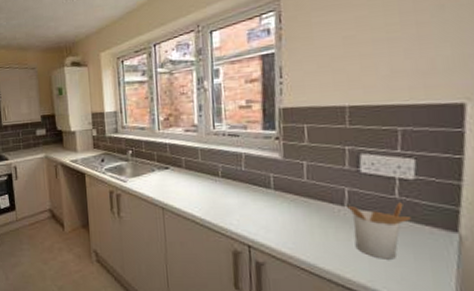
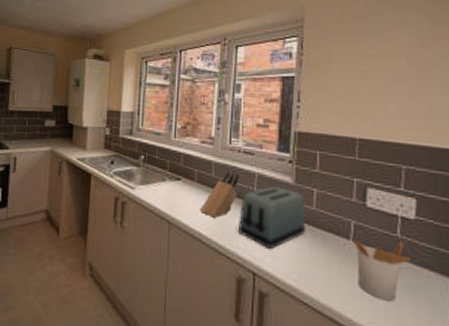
knife block: none [190,155,226,200] -> present [200,172,239,218]
toaster: none [229,163,297,222] -> present [239,186,305,249]

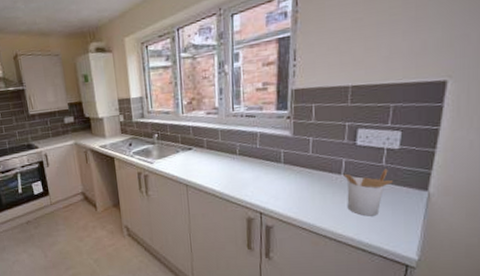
knife block: present [200,172,239,218] -> none [211,135,243,176]
toaster: present [239,186,305,249] -> none [245,141,303,192]

